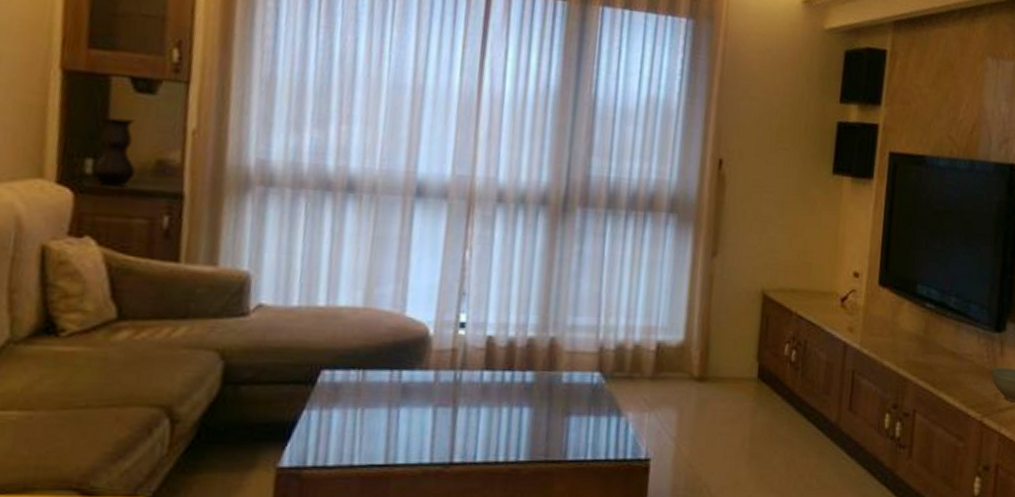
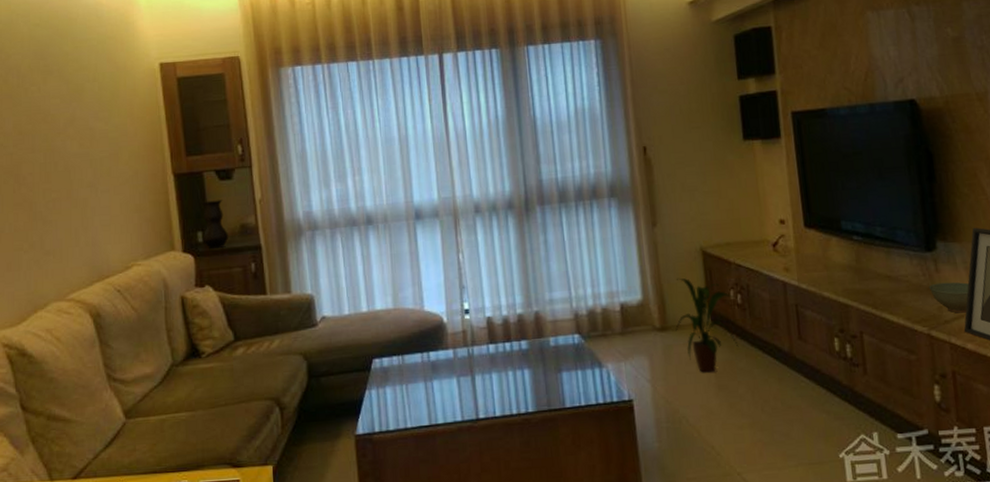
house plant: none [715,321,789,437] -> present [675,278,739,373]

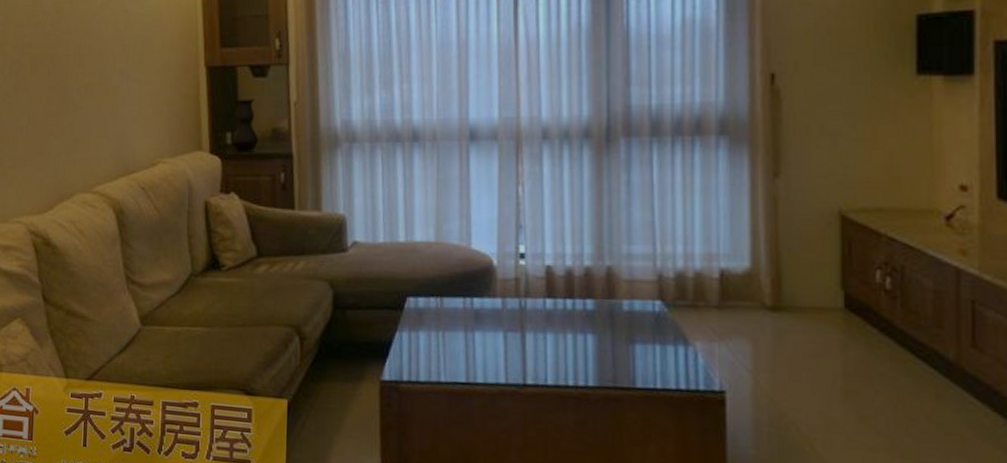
house plant: present [675,278,739,373] -> none [793,246,882,373]

